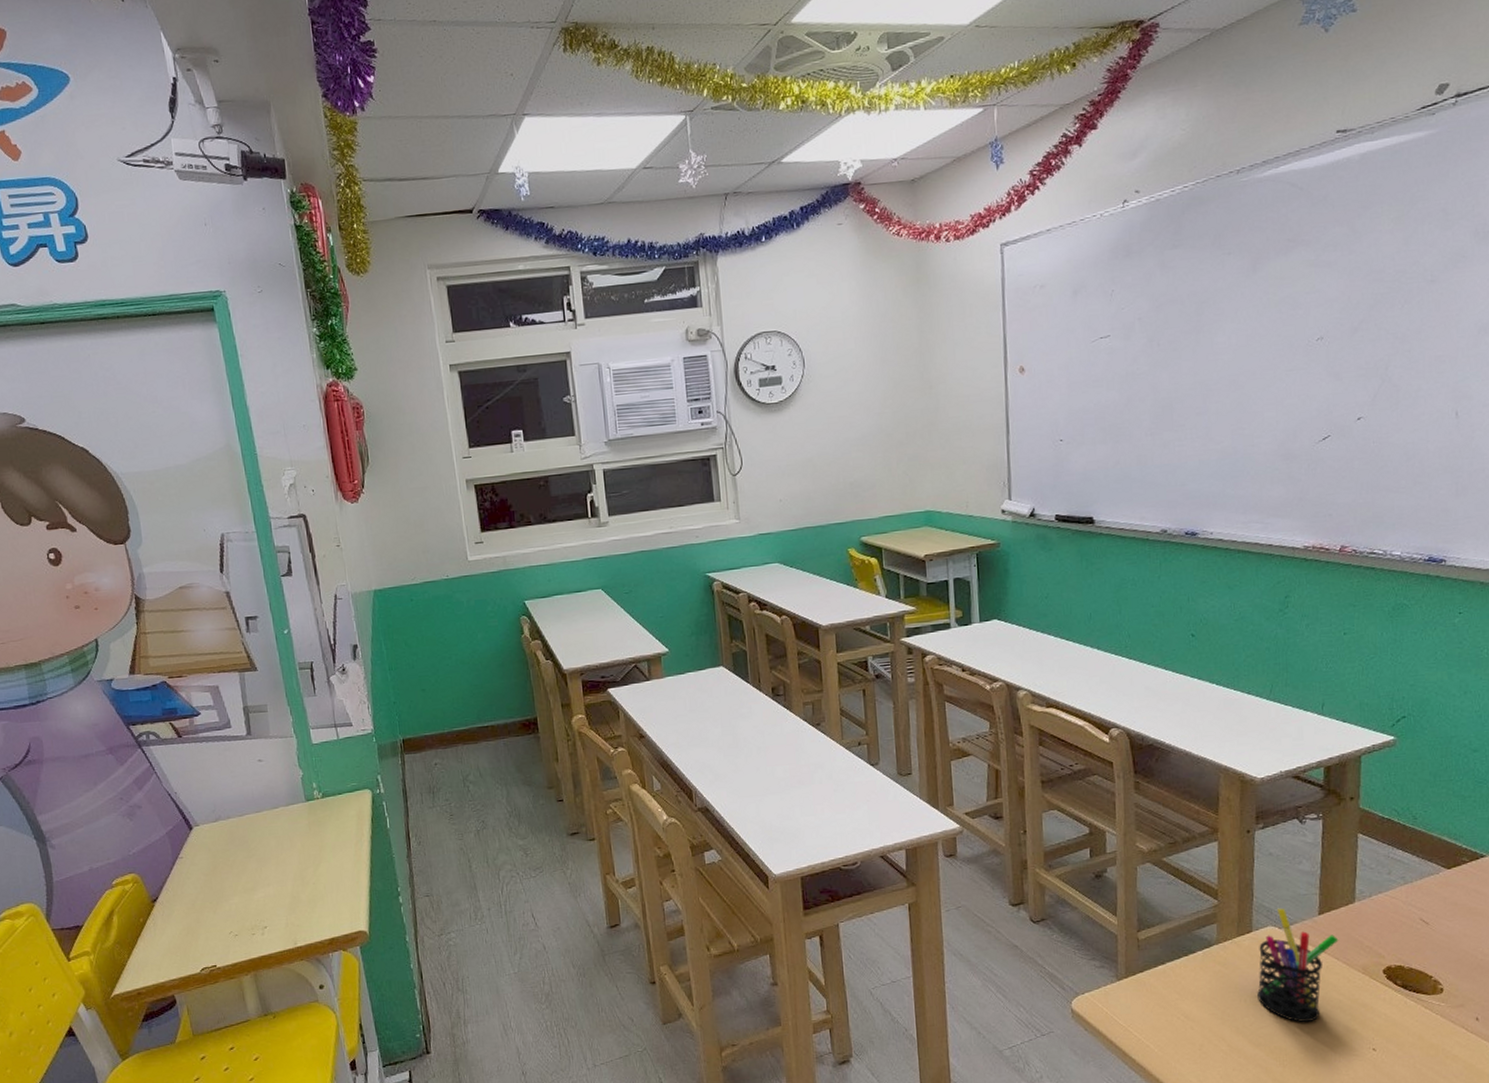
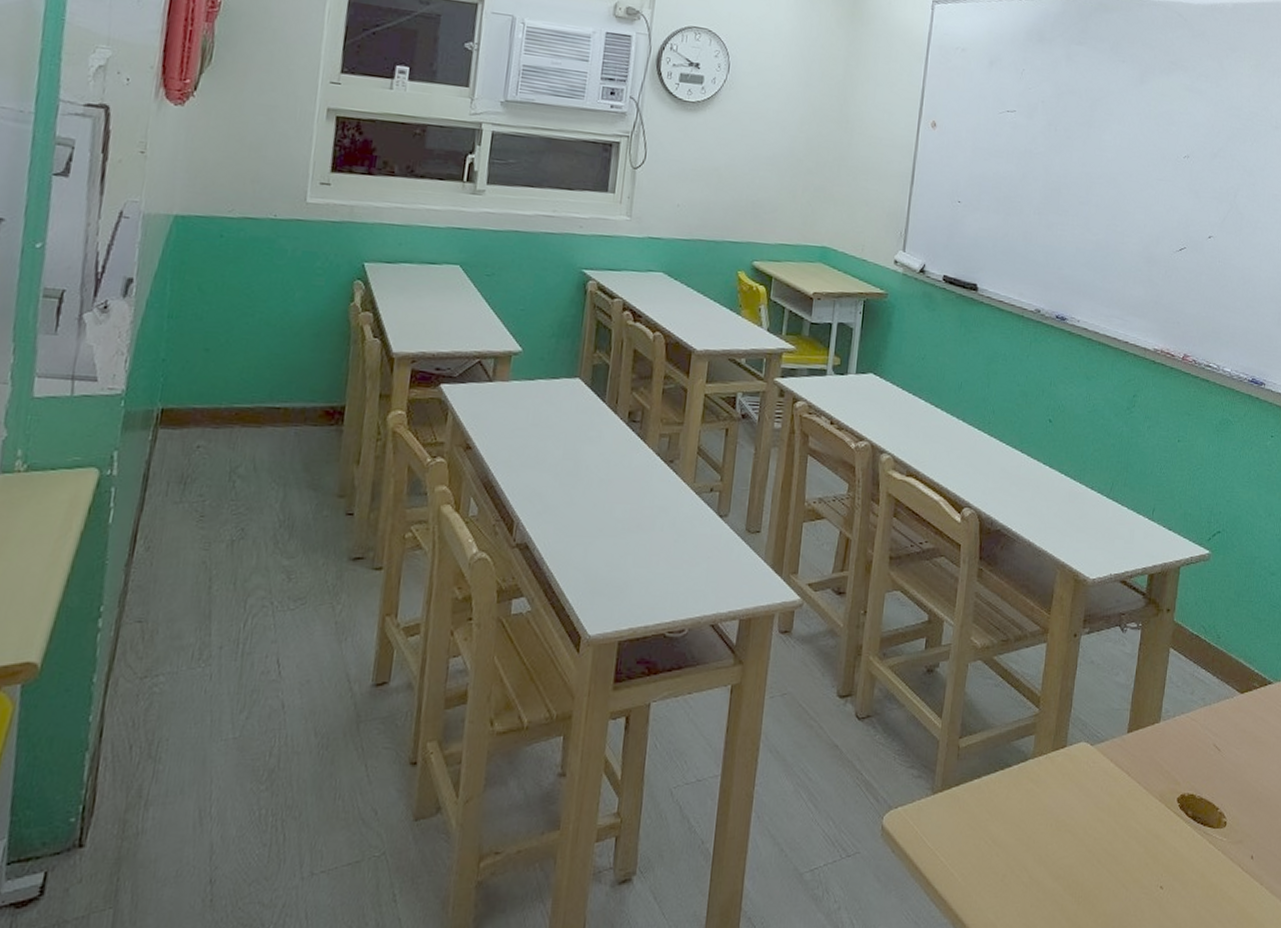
pen holder: present [1257,908,1339,1023] -> none [1063,722,1143,854]

